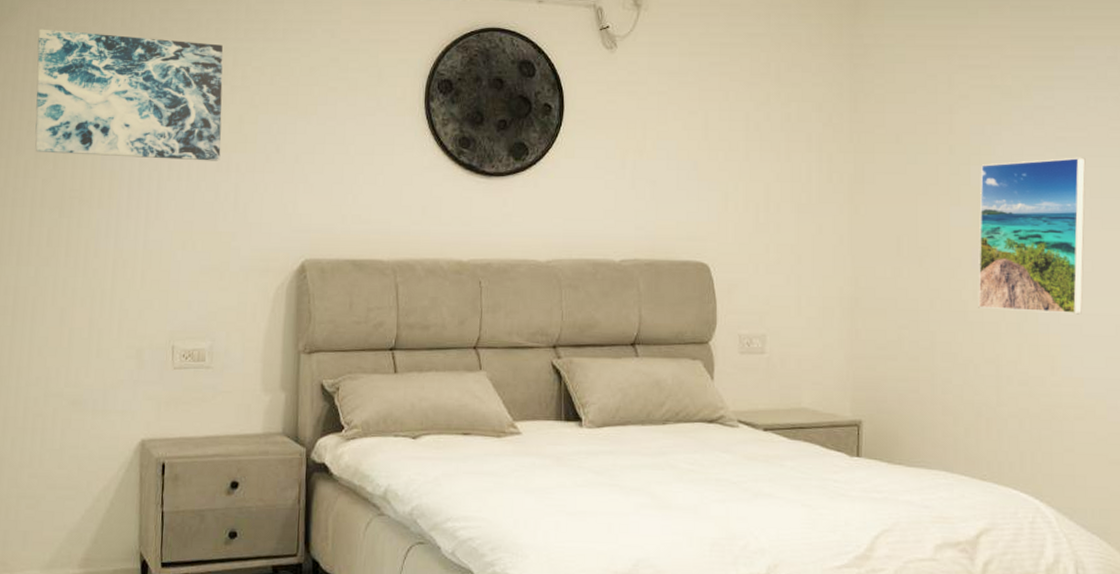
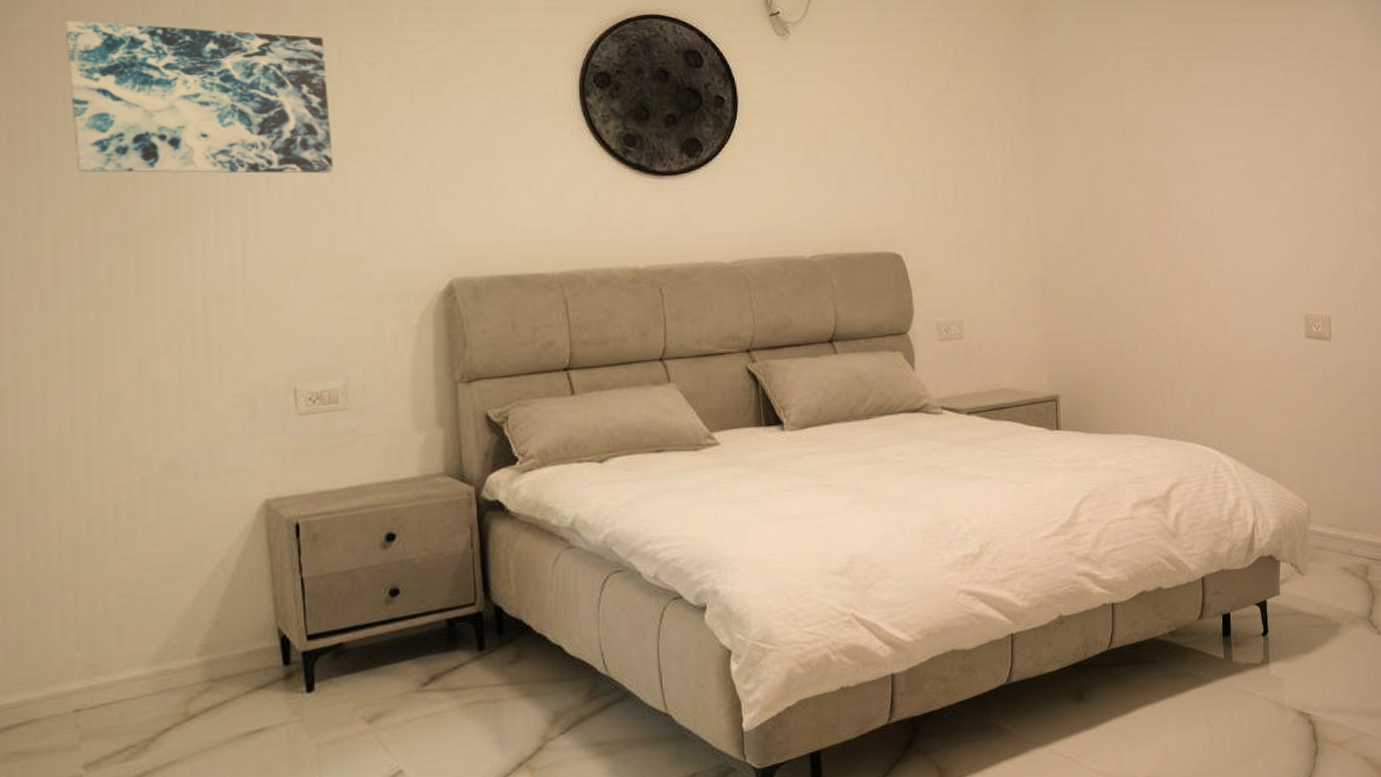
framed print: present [978,157,1086,315] -> none [1151,132,1247,279]

